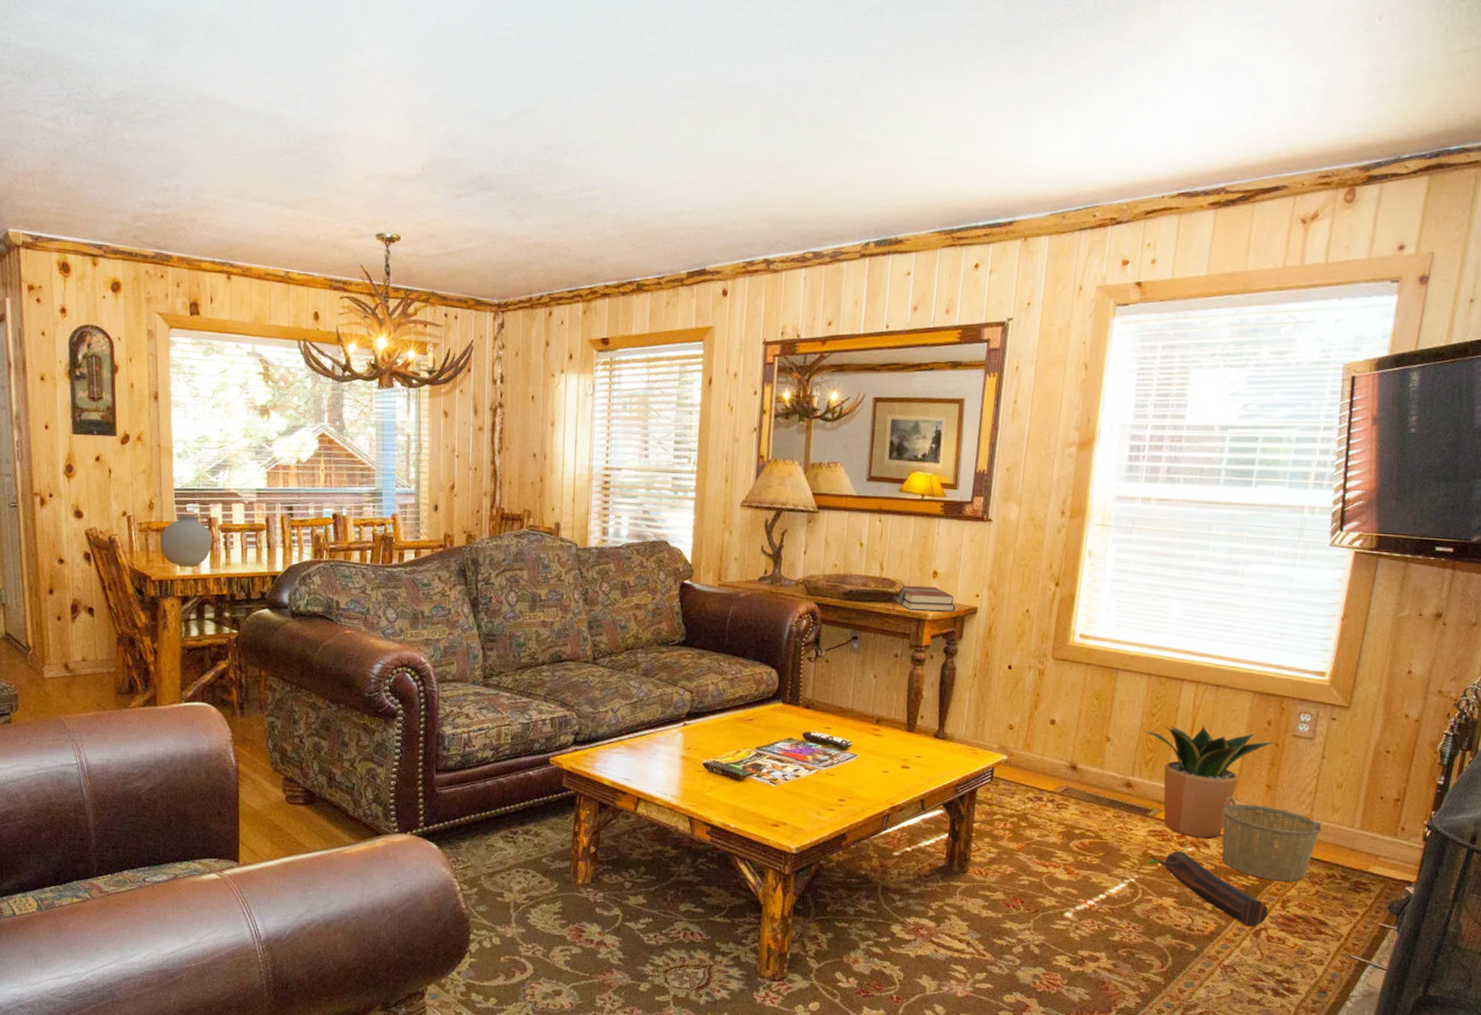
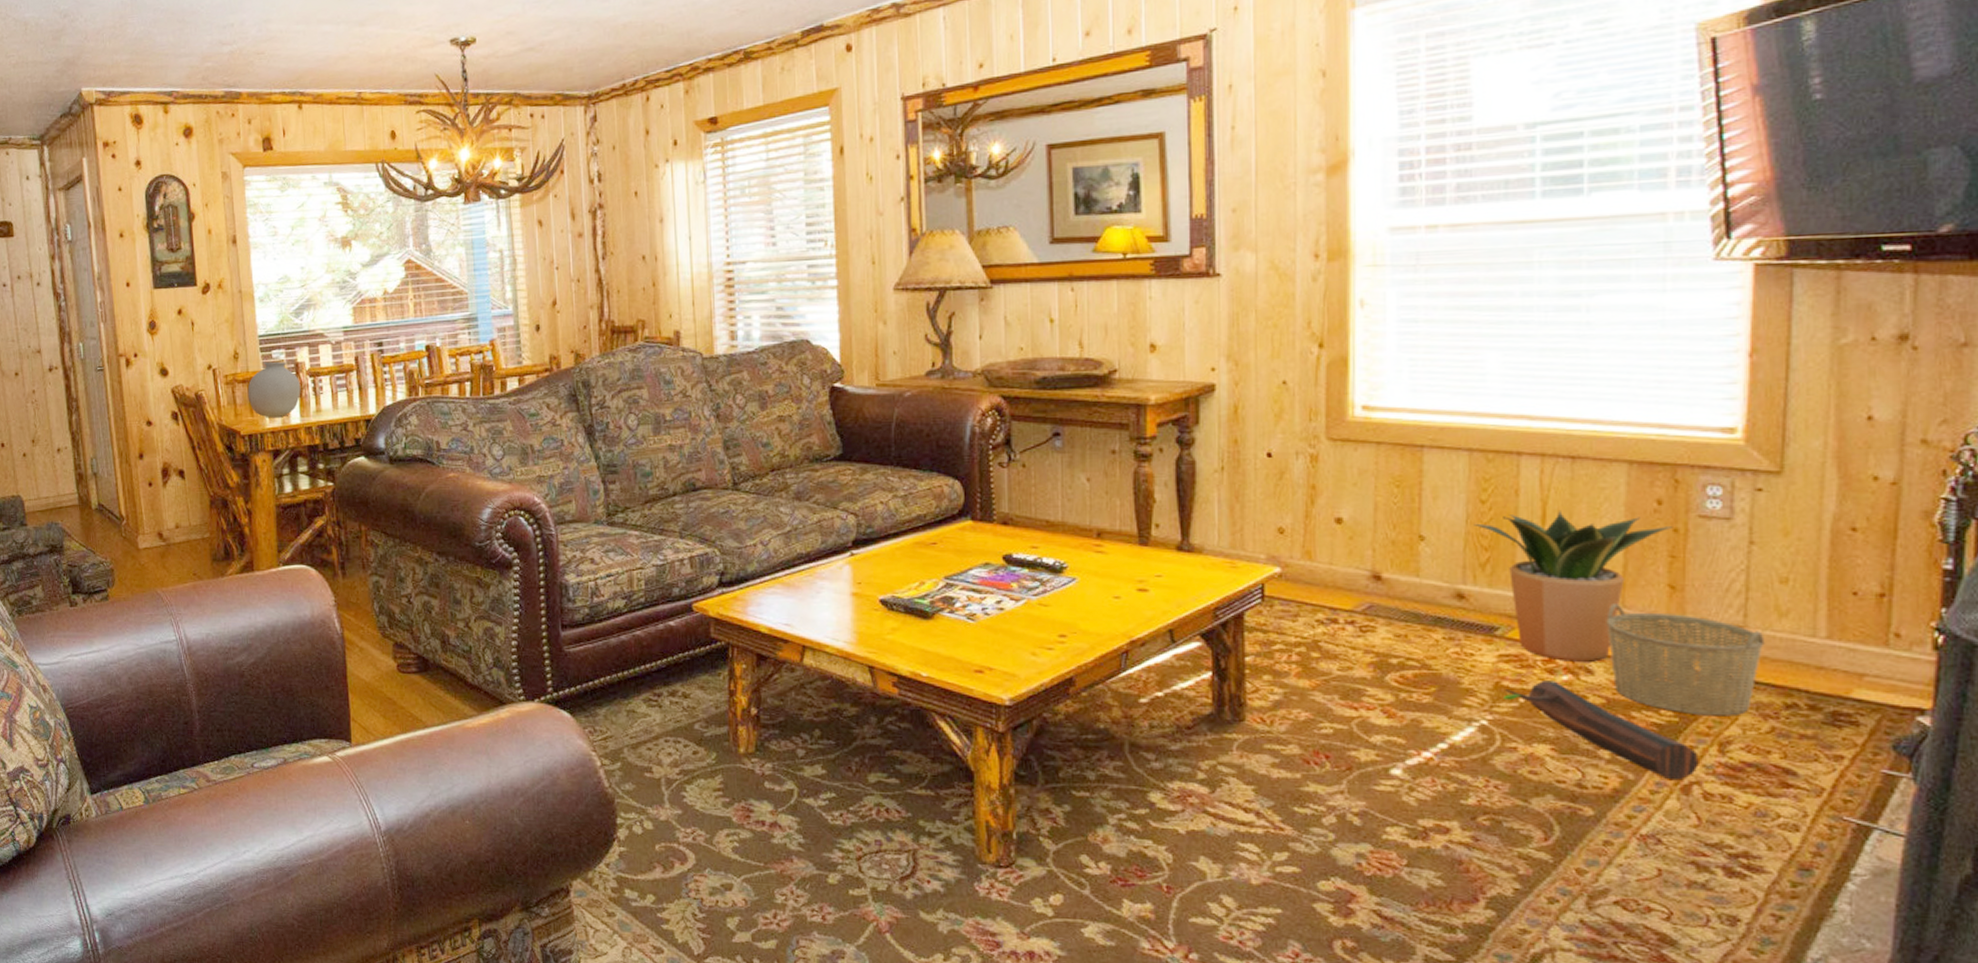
books: present [891,585,956,612] -> none [1099,363,1186,395]

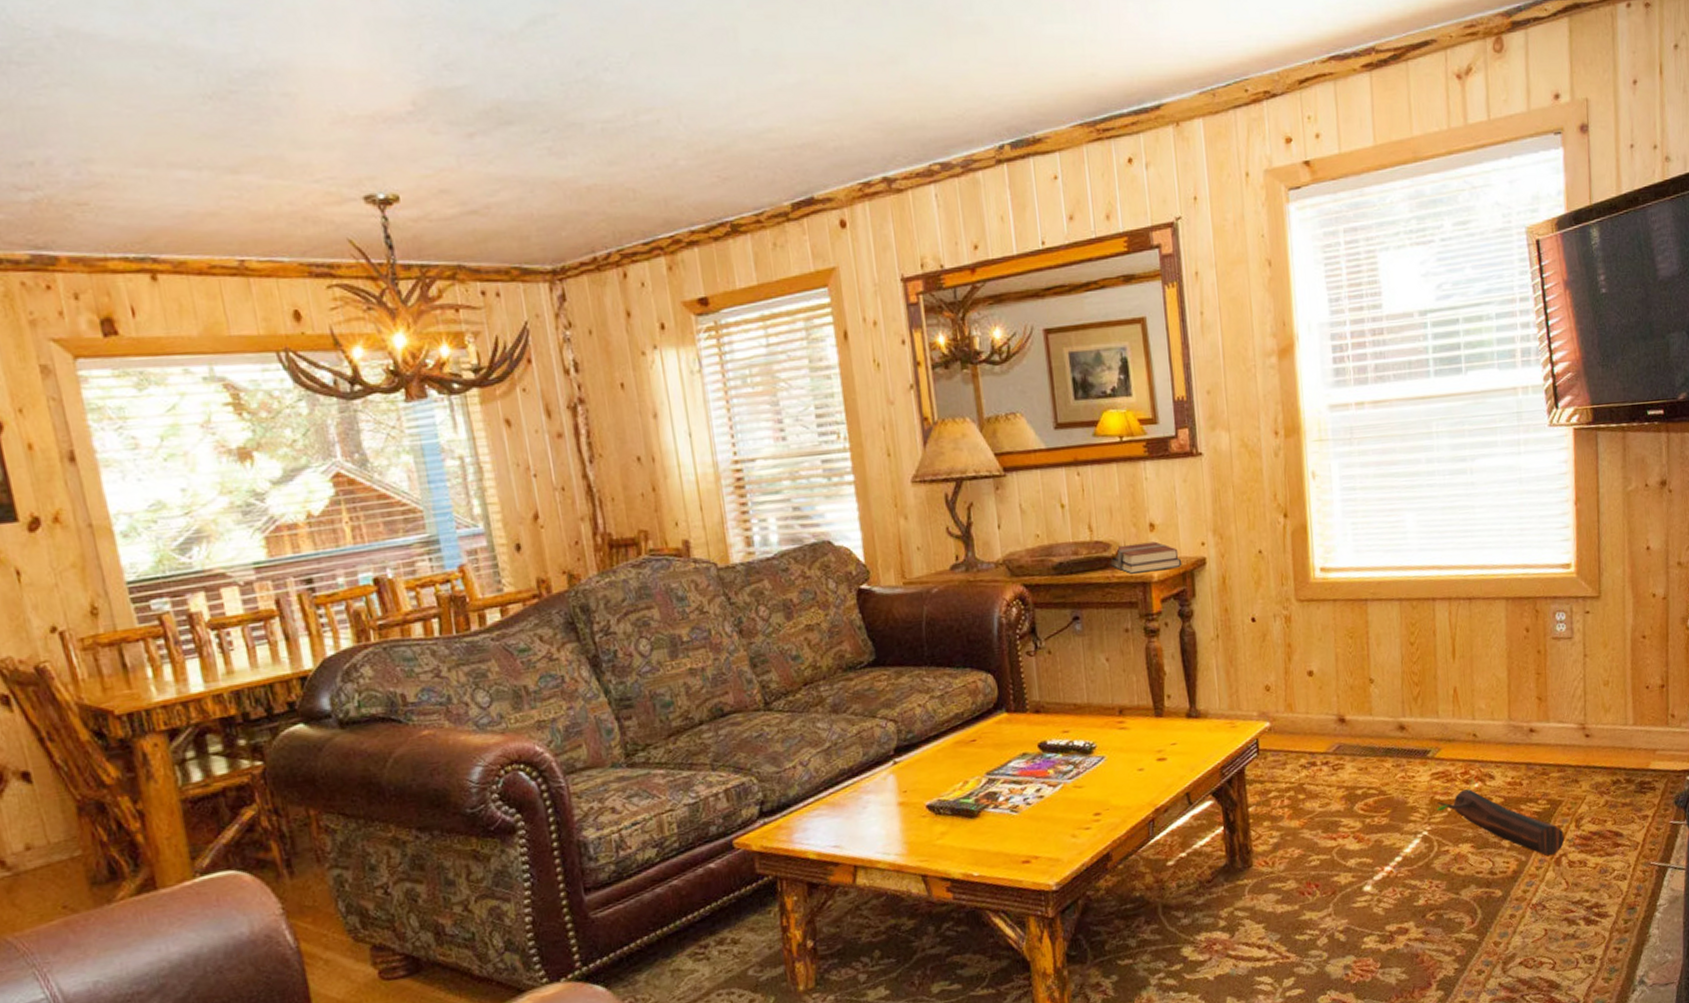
pottery: present [247,361,301,418] -> none [118,613,201,689]
books: none [1099,363,1186,395] -> present [1108,541,1182,574]
potted plant: present [1473,511,1673,662] -> none [1407,644,1537,772]
basket: present [1606,604,1765,717] -> none [1500,718,1598,801]

